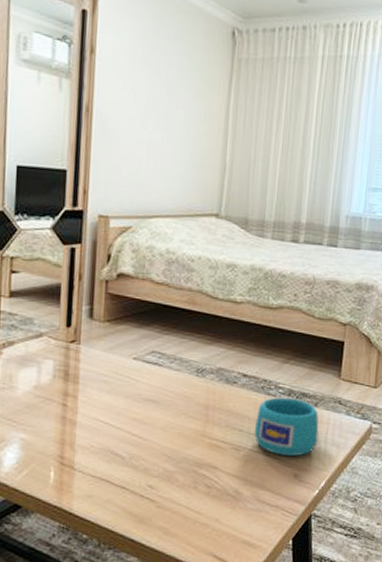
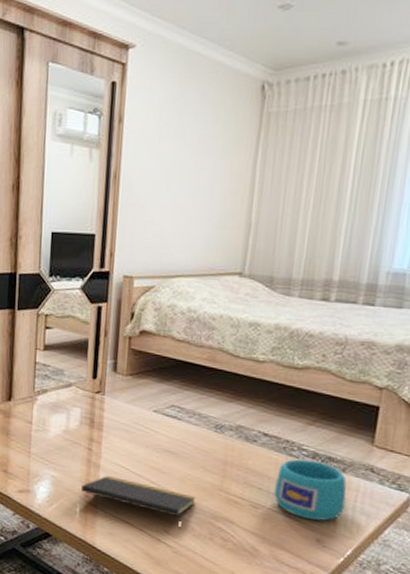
notepad: none [55,432,180,482] -> present [81,475,197,529]

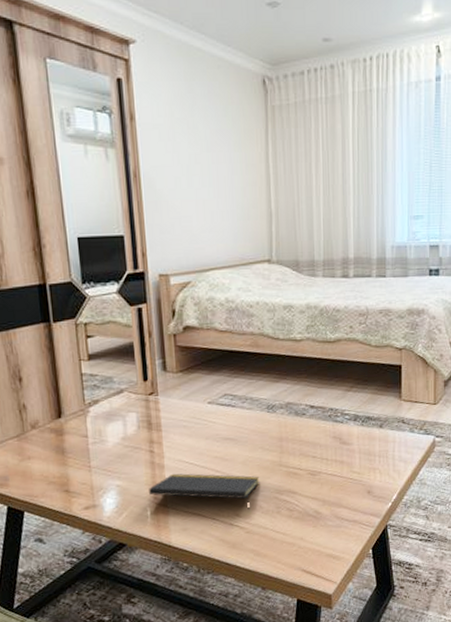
cup: present [273,459,347,521] -> none [326,422,386,476]

